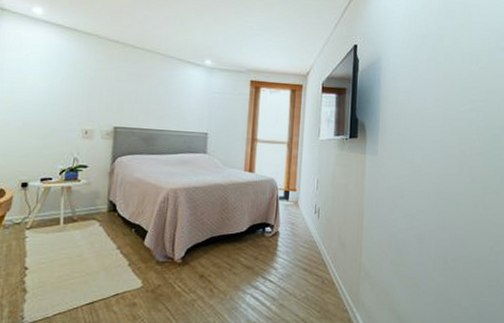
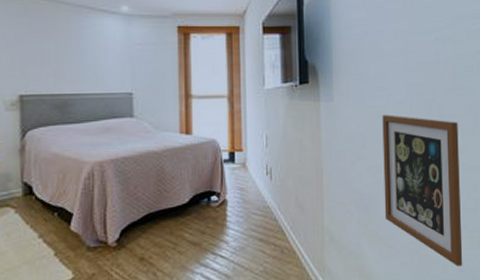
picture frame: none [415,171,485,311] -> present [382,115,463,267]

